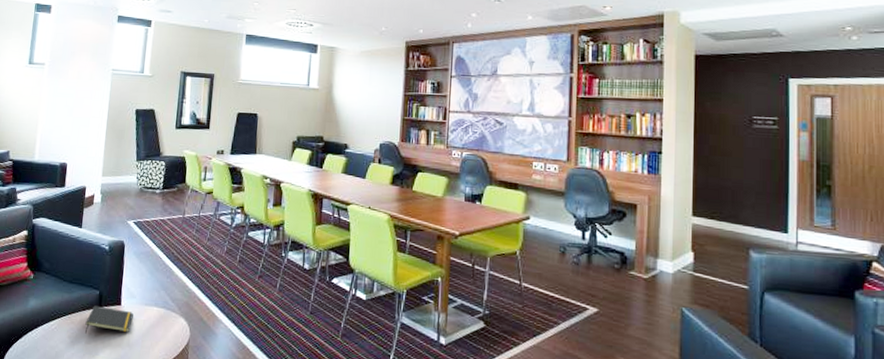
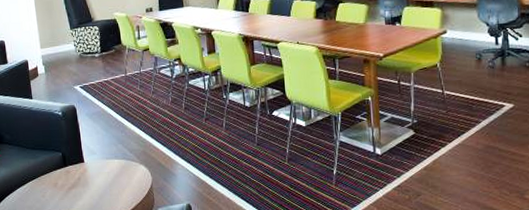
notepad: present [84,306,133,334] -> none [55,166,98,192]

